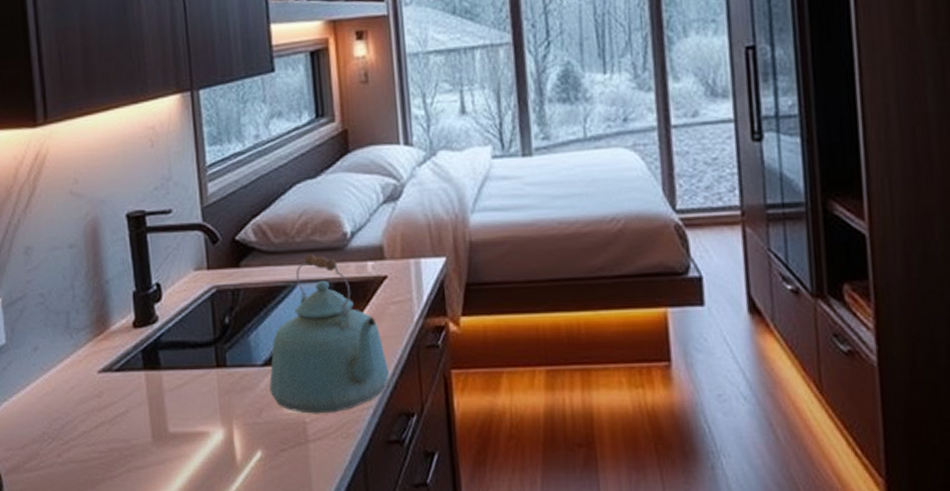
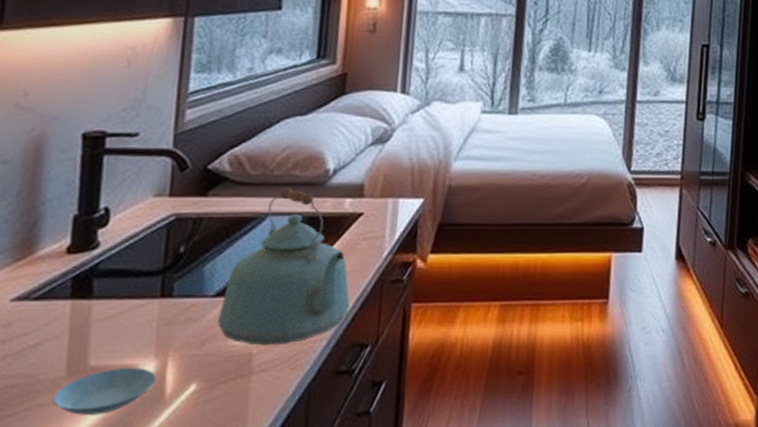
saucer: none [146,435,226,478] -> present [53,368,156,415]

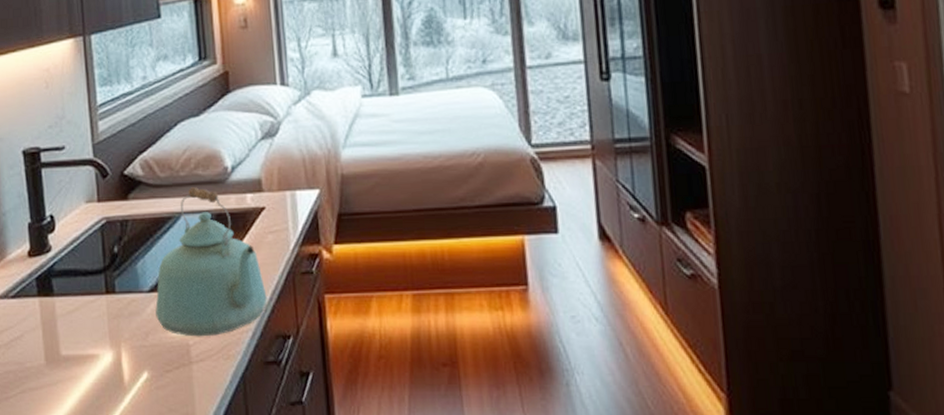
saucer: present [53,368,156,415] -> none [40,357,115,398]

